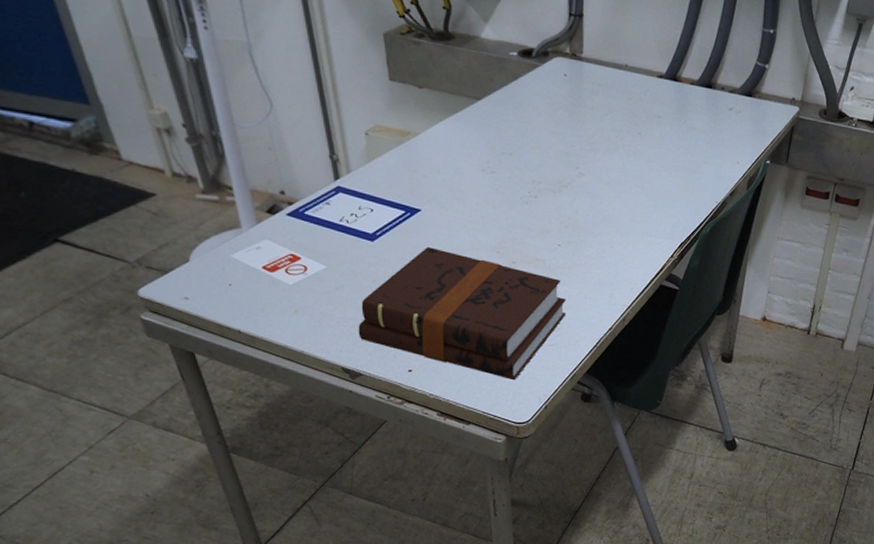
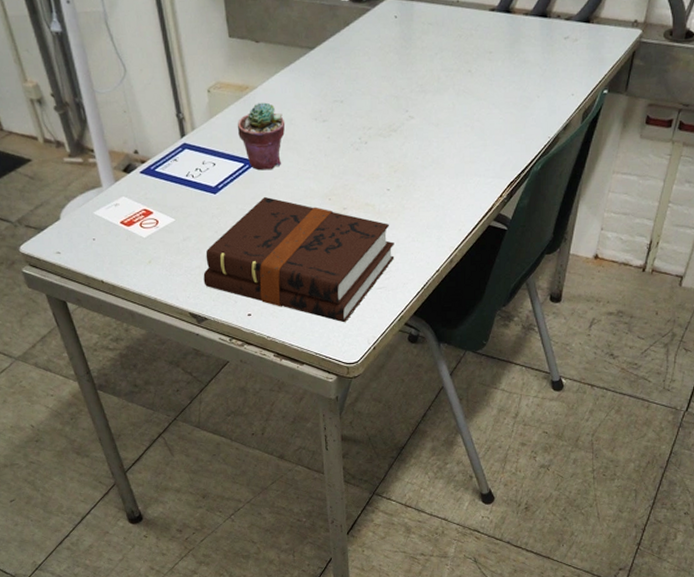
potted succulent: none [397,149,451,219] -> present [237,102,286,171]

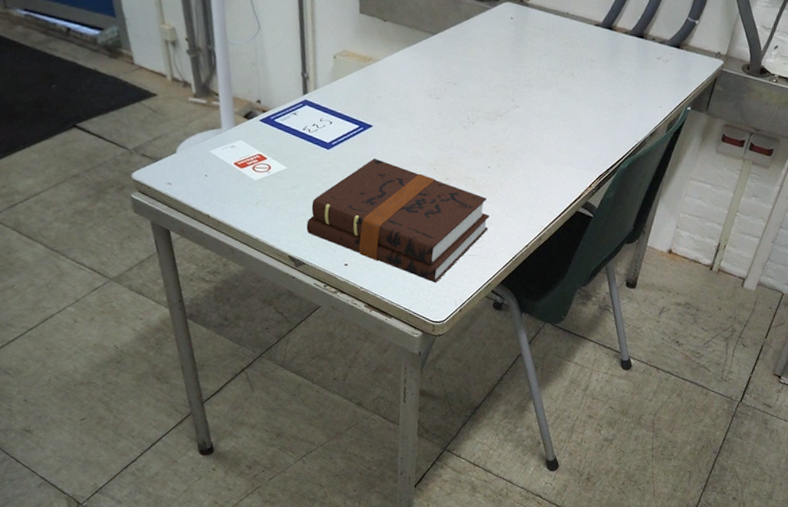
potted succulent: present [237,102,286,171] -> none [356,74,402,135]

